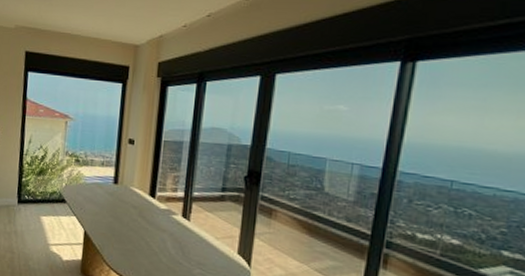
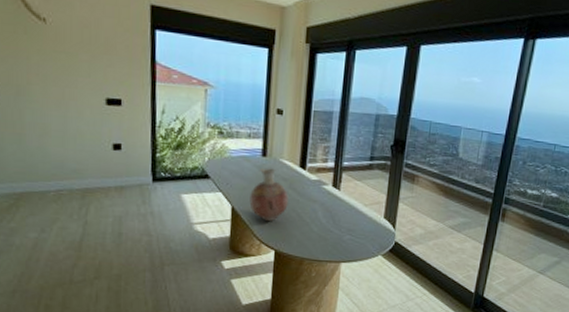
vase: none [100,195,138,249] -> present [249,168,289,222]

